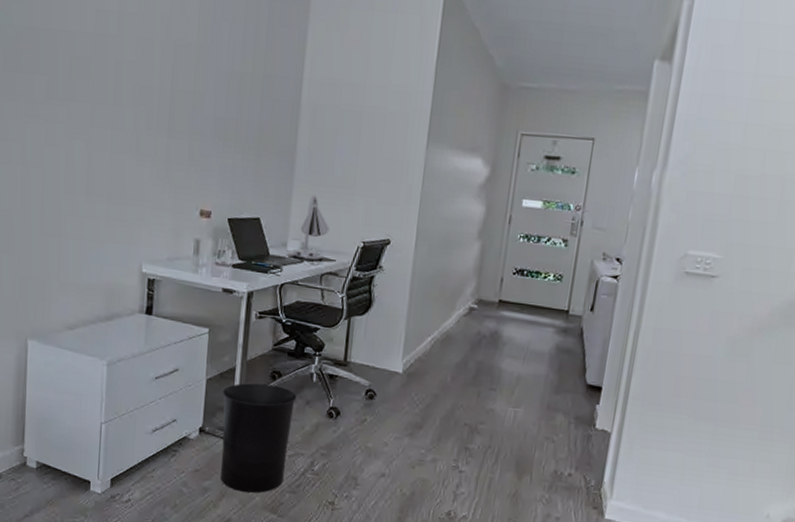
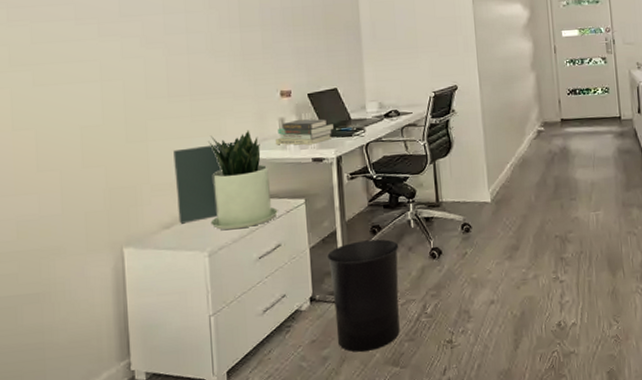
binder: none [82,252,146,329] -> present [173,141,235,224]
planter: none [113,243,180,346] -> present [208,130,278,230]
books: none [188,244,250,275] -> present [276,118,333,146]
table lamp: present [286,194,330,261] -> none [366,59,402,118]

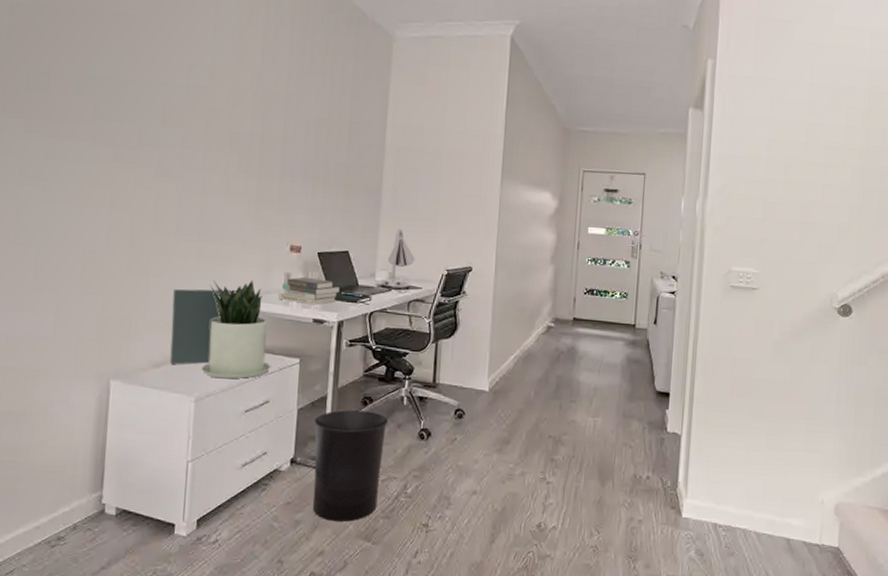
table lamp: none [366,59,402,118] -> present [375,228,415,289]

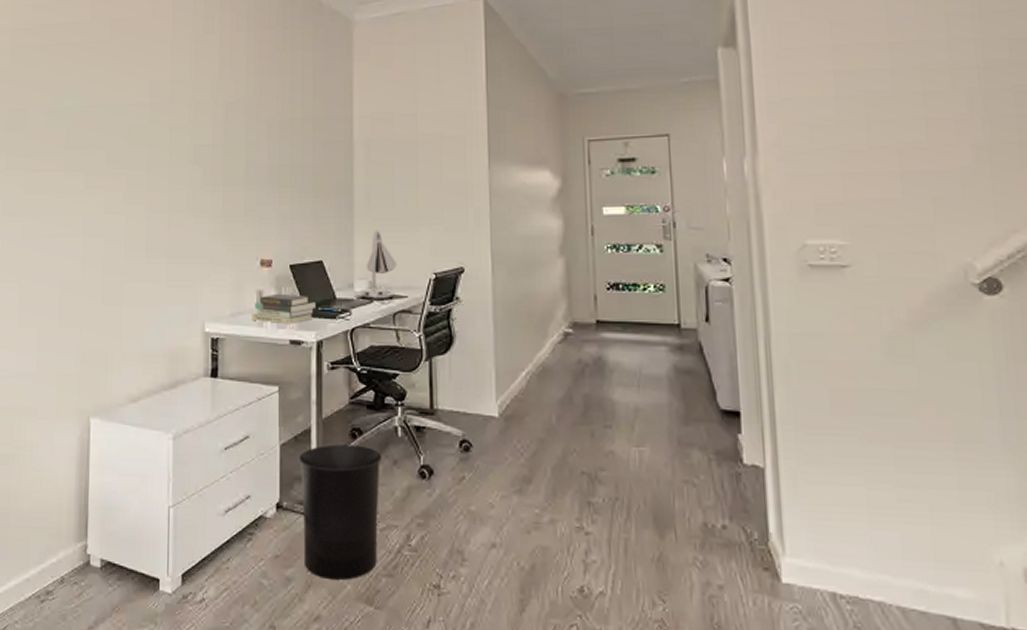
binder: present [169,289,237,365] -> none [145,312,208,399]
planter: present [201,280,271,379] -> none [178,301,248,413]

